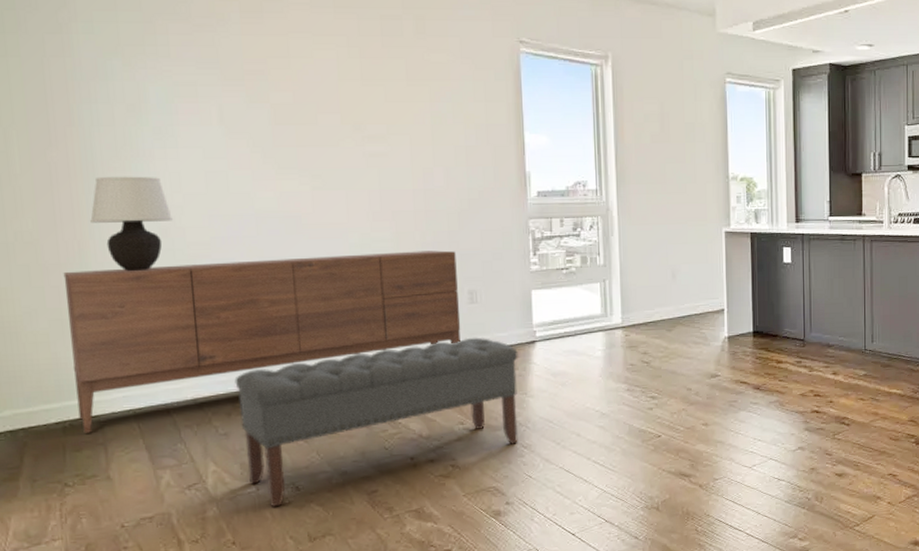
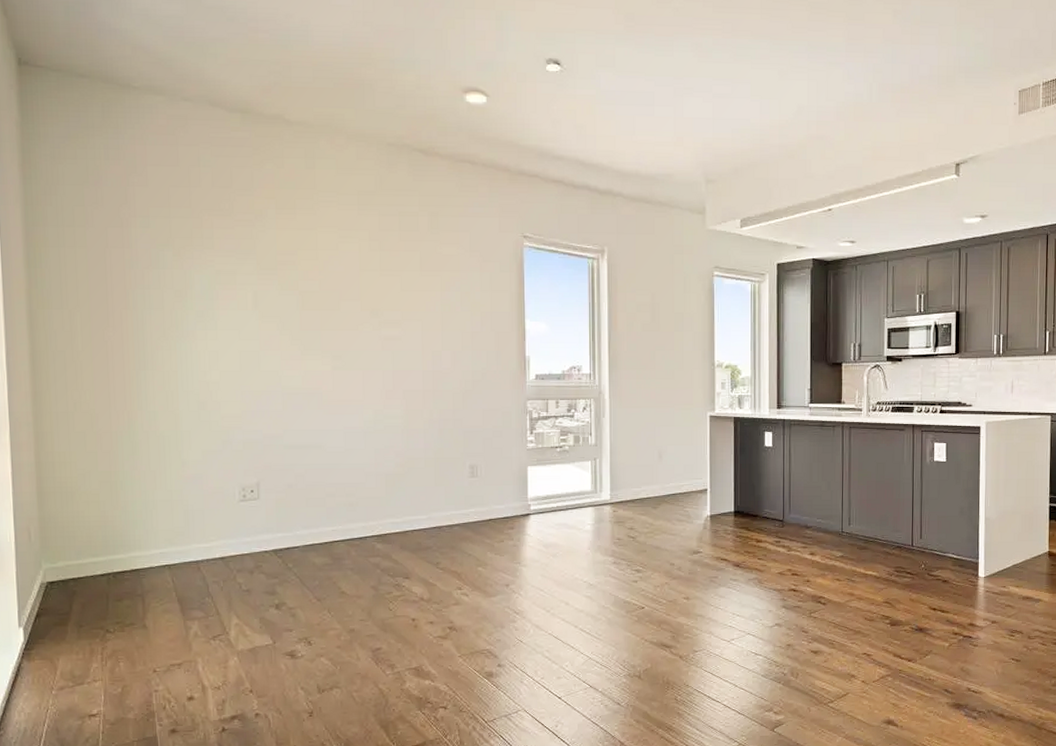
sideboard: present [63,250,461,433] -> none [114,427,462,585]
table lamp: present [90,176,173,272] -> none [139,354,210,440]
bench: present [234,337,518,507] -> none [258,508,513,660]

